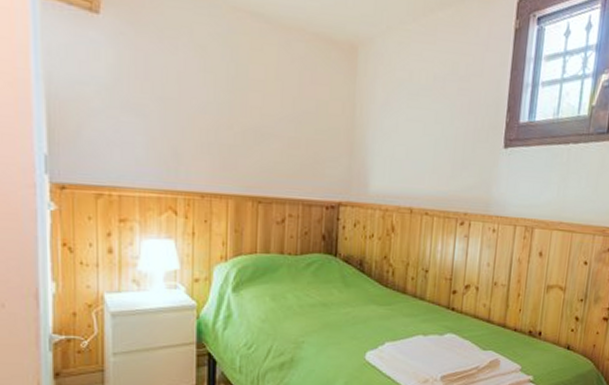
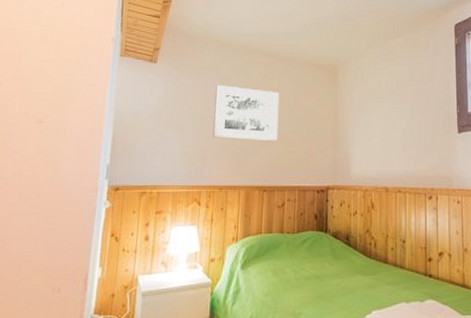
wall art: none [188,56,278,140] -> present [213,85,280,140]

